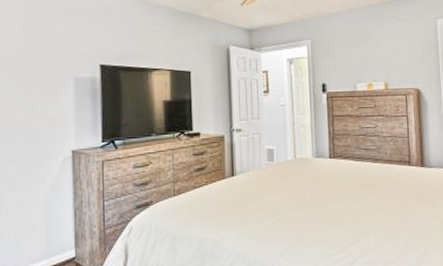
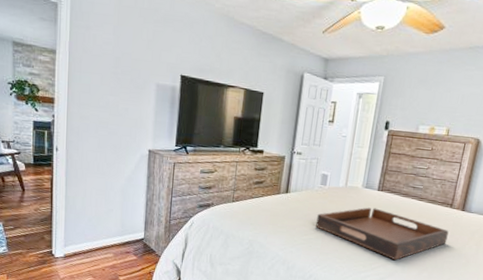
serving tray: none [270,178,415,234] -> present [315,207,449,260]

